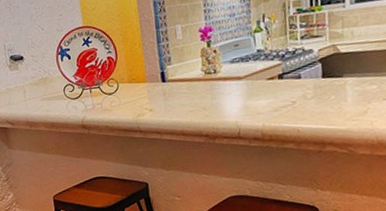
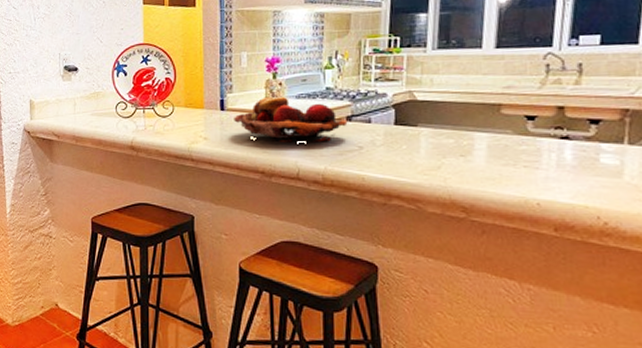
fruit basket: none [175,63,280,107] -> present [234,96,348,143]

